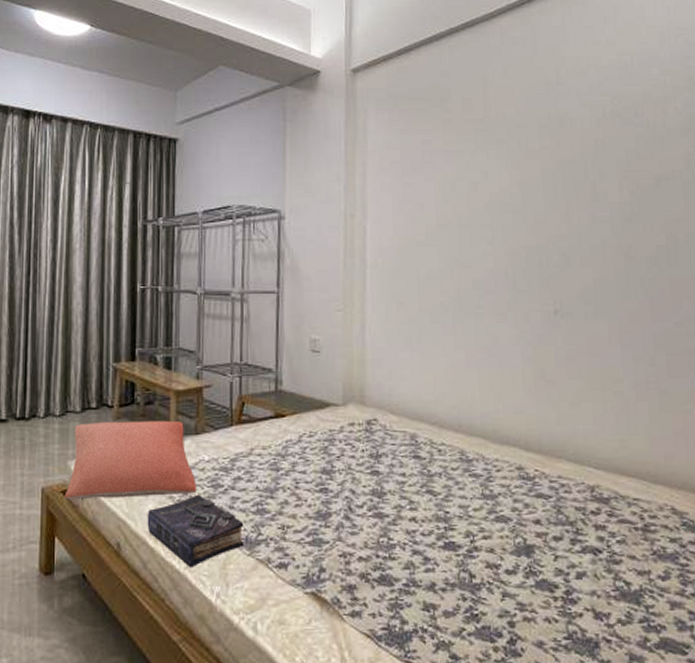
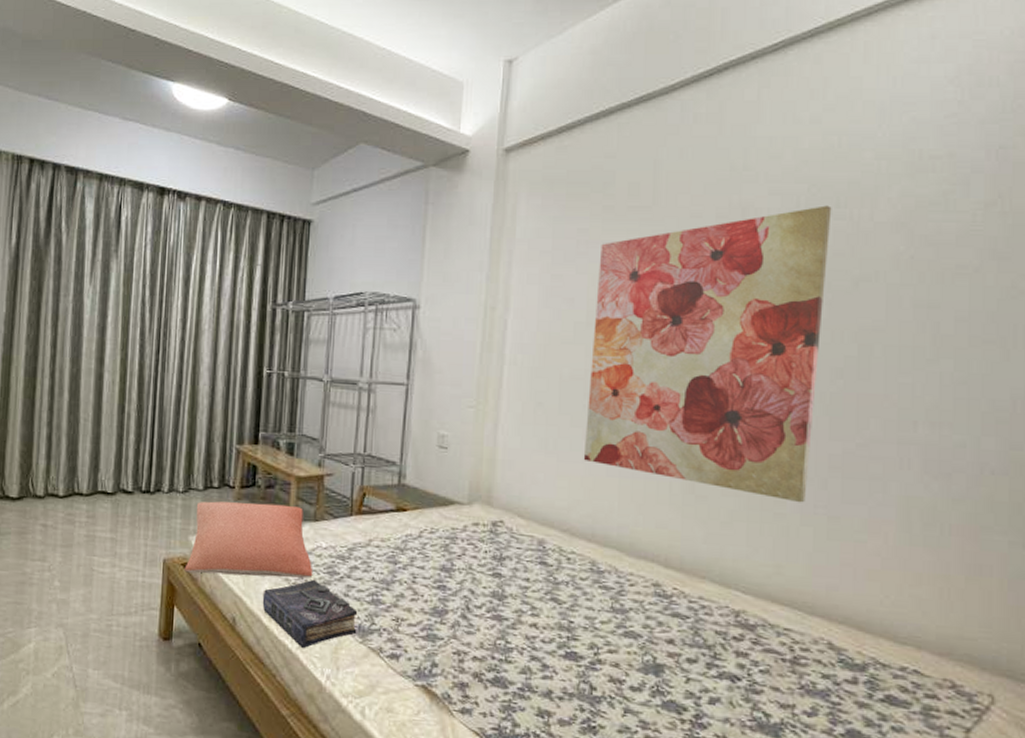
wall art: none [443,115,639,380] -> present [583,205,832,503]

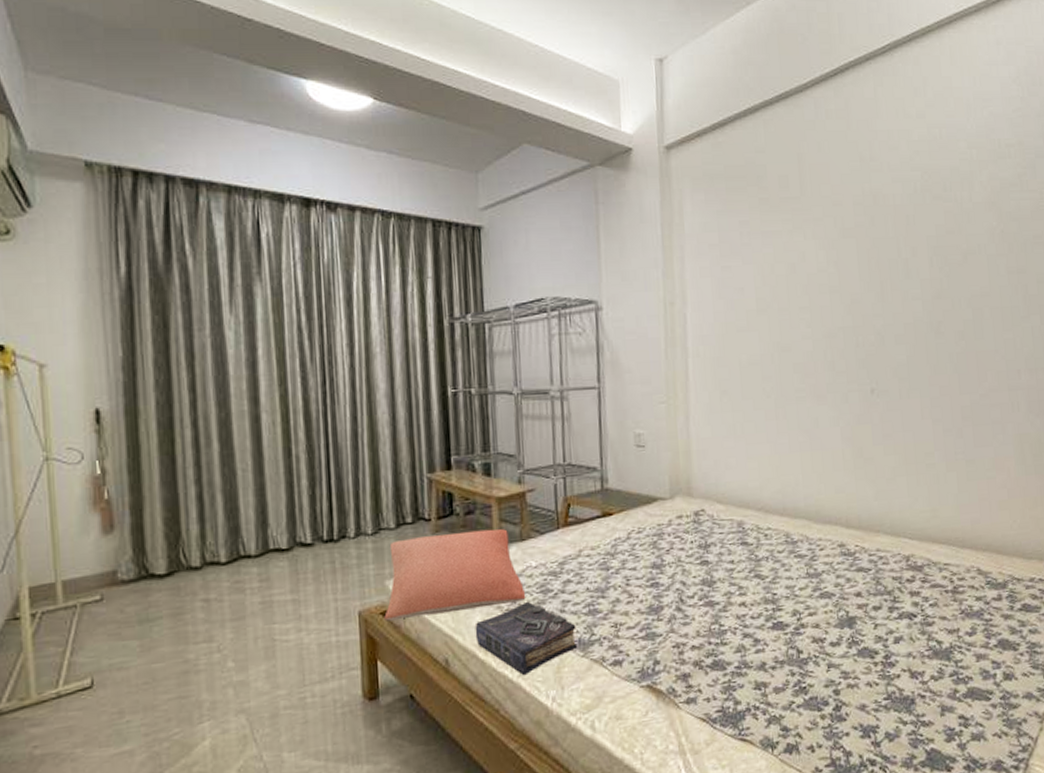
wall art: present [583,205,832,503] -> none [761,190,948,452]

